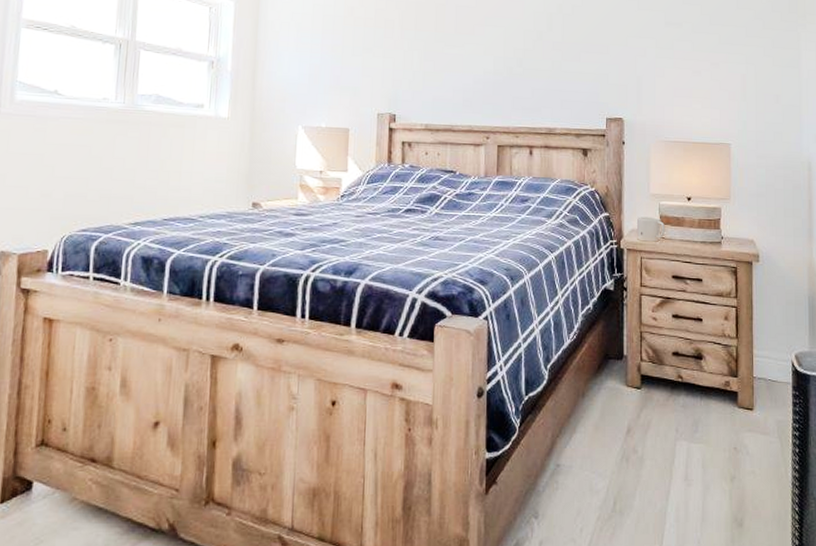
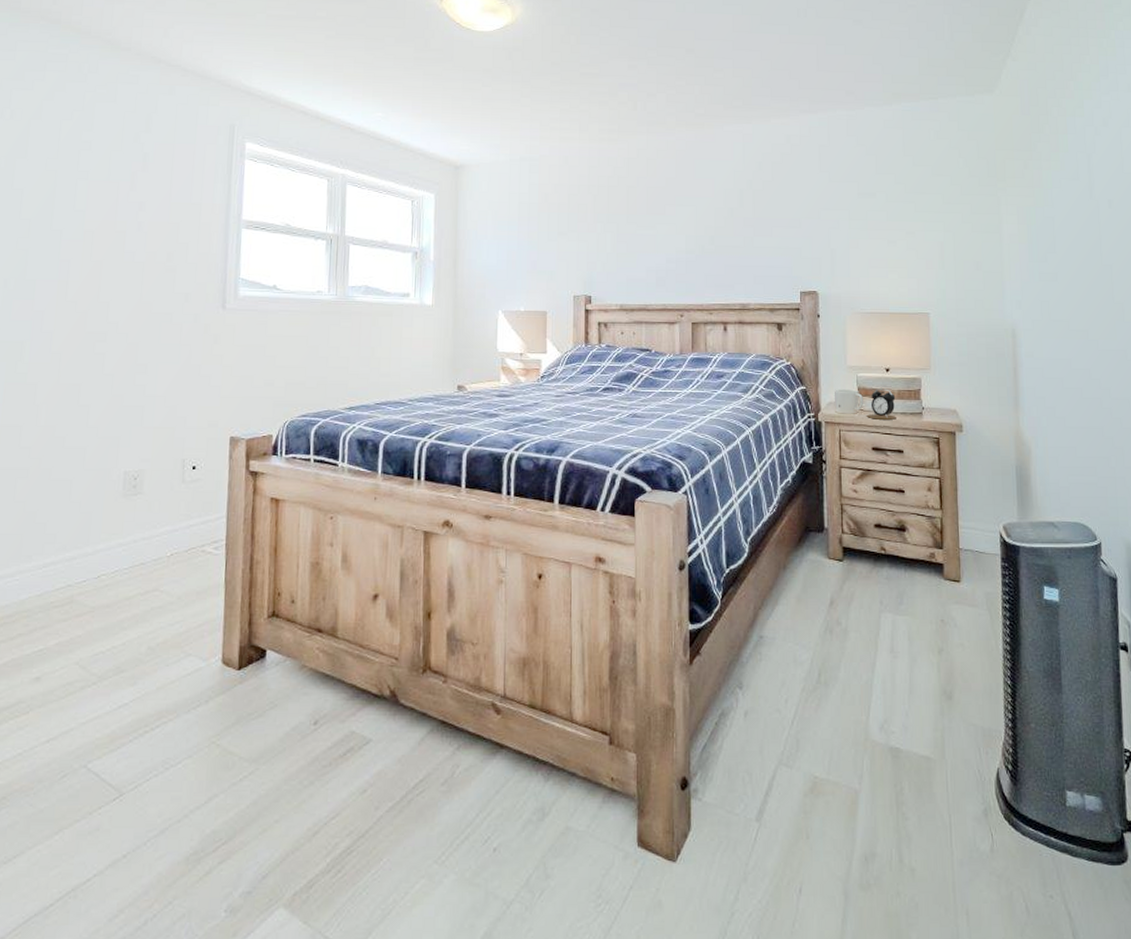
alarm clock: none [668,217,696,248] -> present [867,388,896,420]

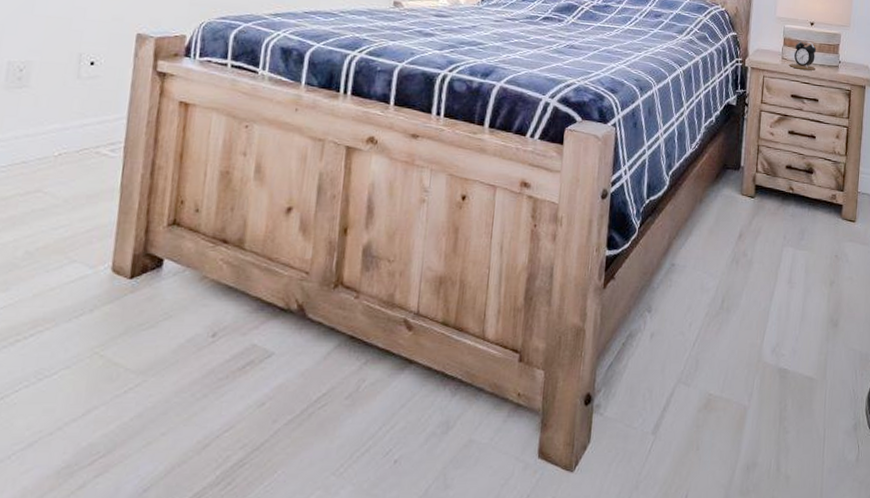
mug: present [834,389,864,415] -> none [760,37,788,63]

